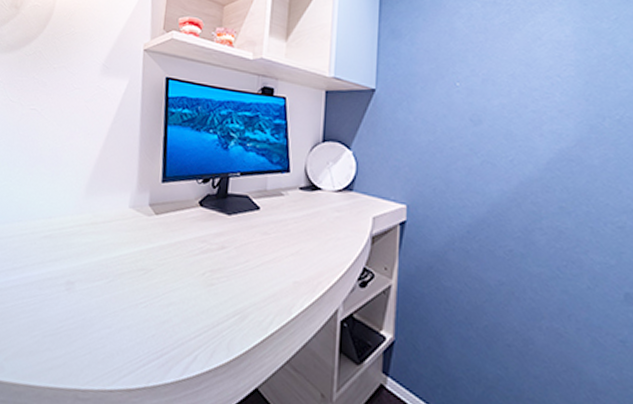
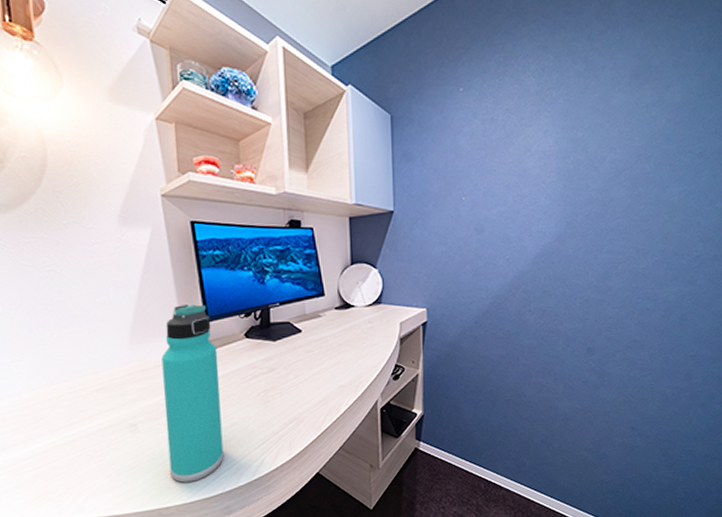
thermos bottle: none [96,160,169,365] -> present [161,304,224,483]

